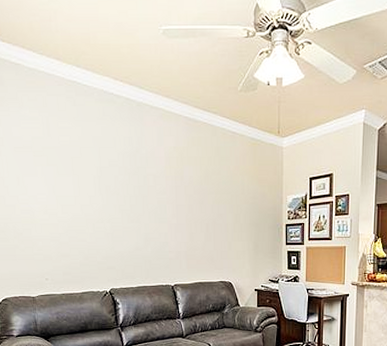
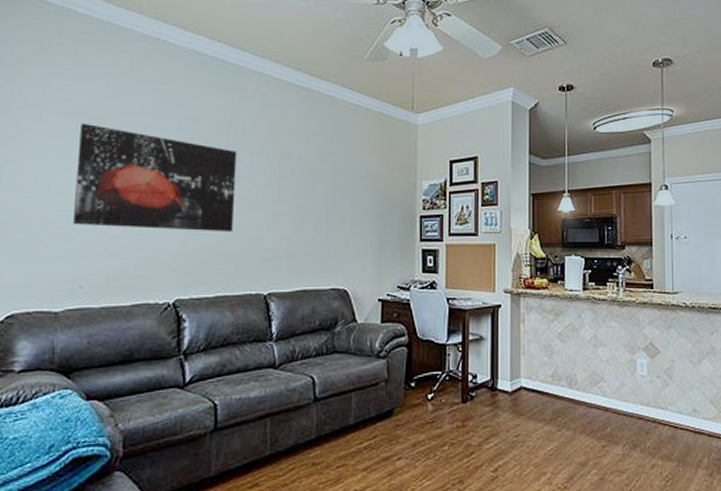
wall art: none [29,157,146,239] -> present [74,124,237,233]

